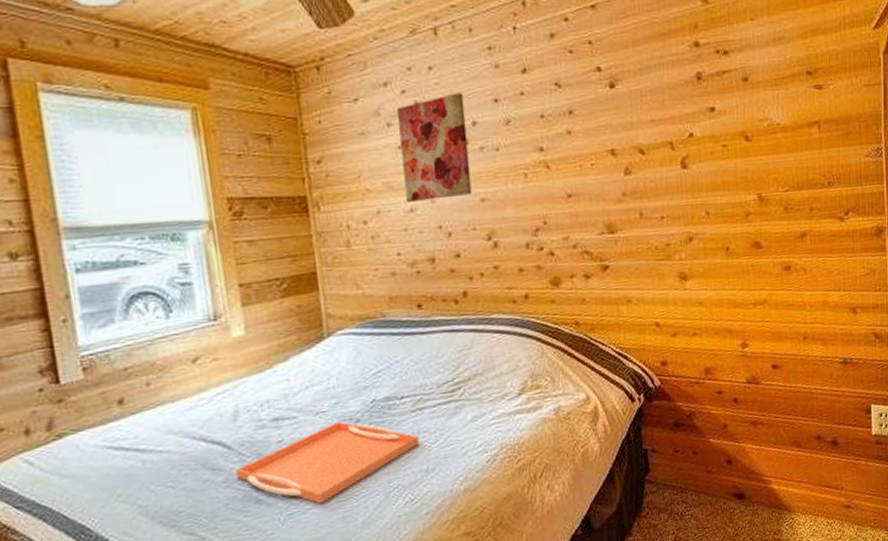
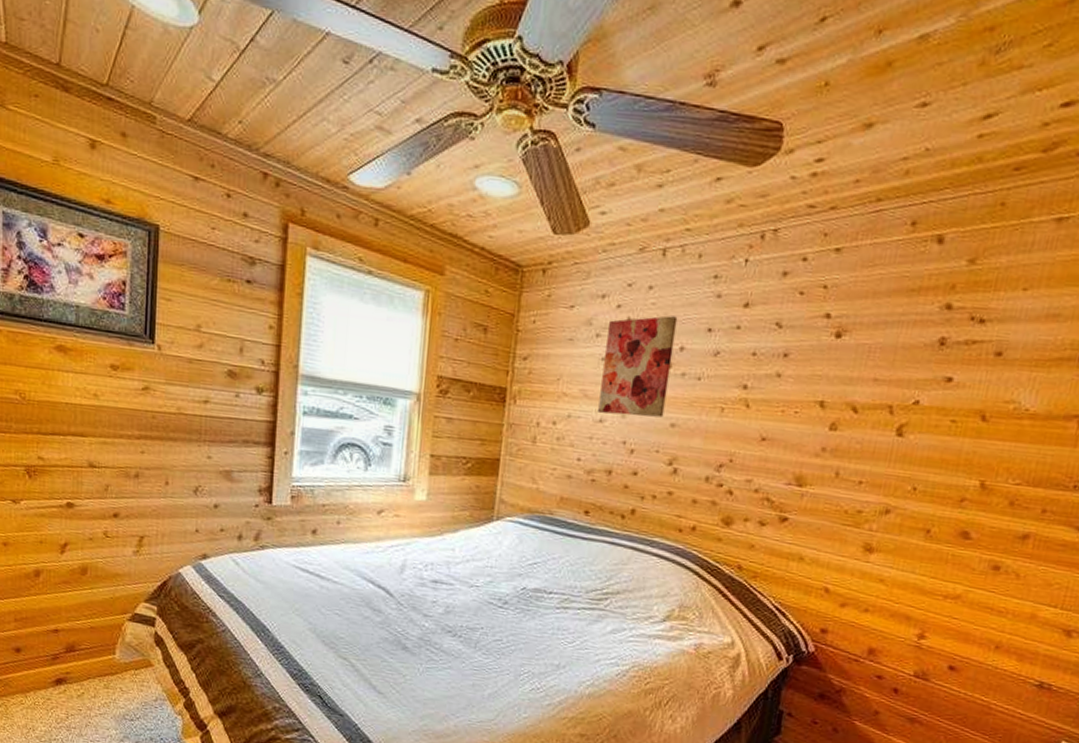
serving tray: present [236,421,420,504] -> none [392,598,558,667]

